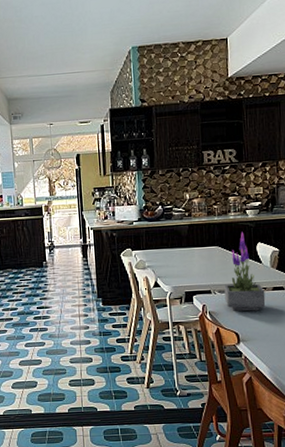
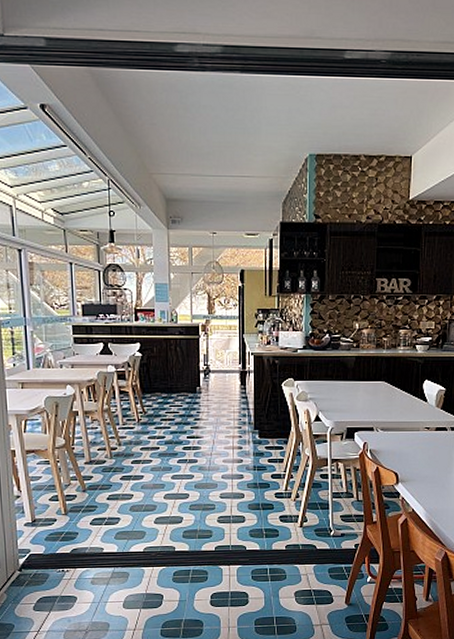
potted plant: present [224,231,266,311] -> none [387,367,428,451]

